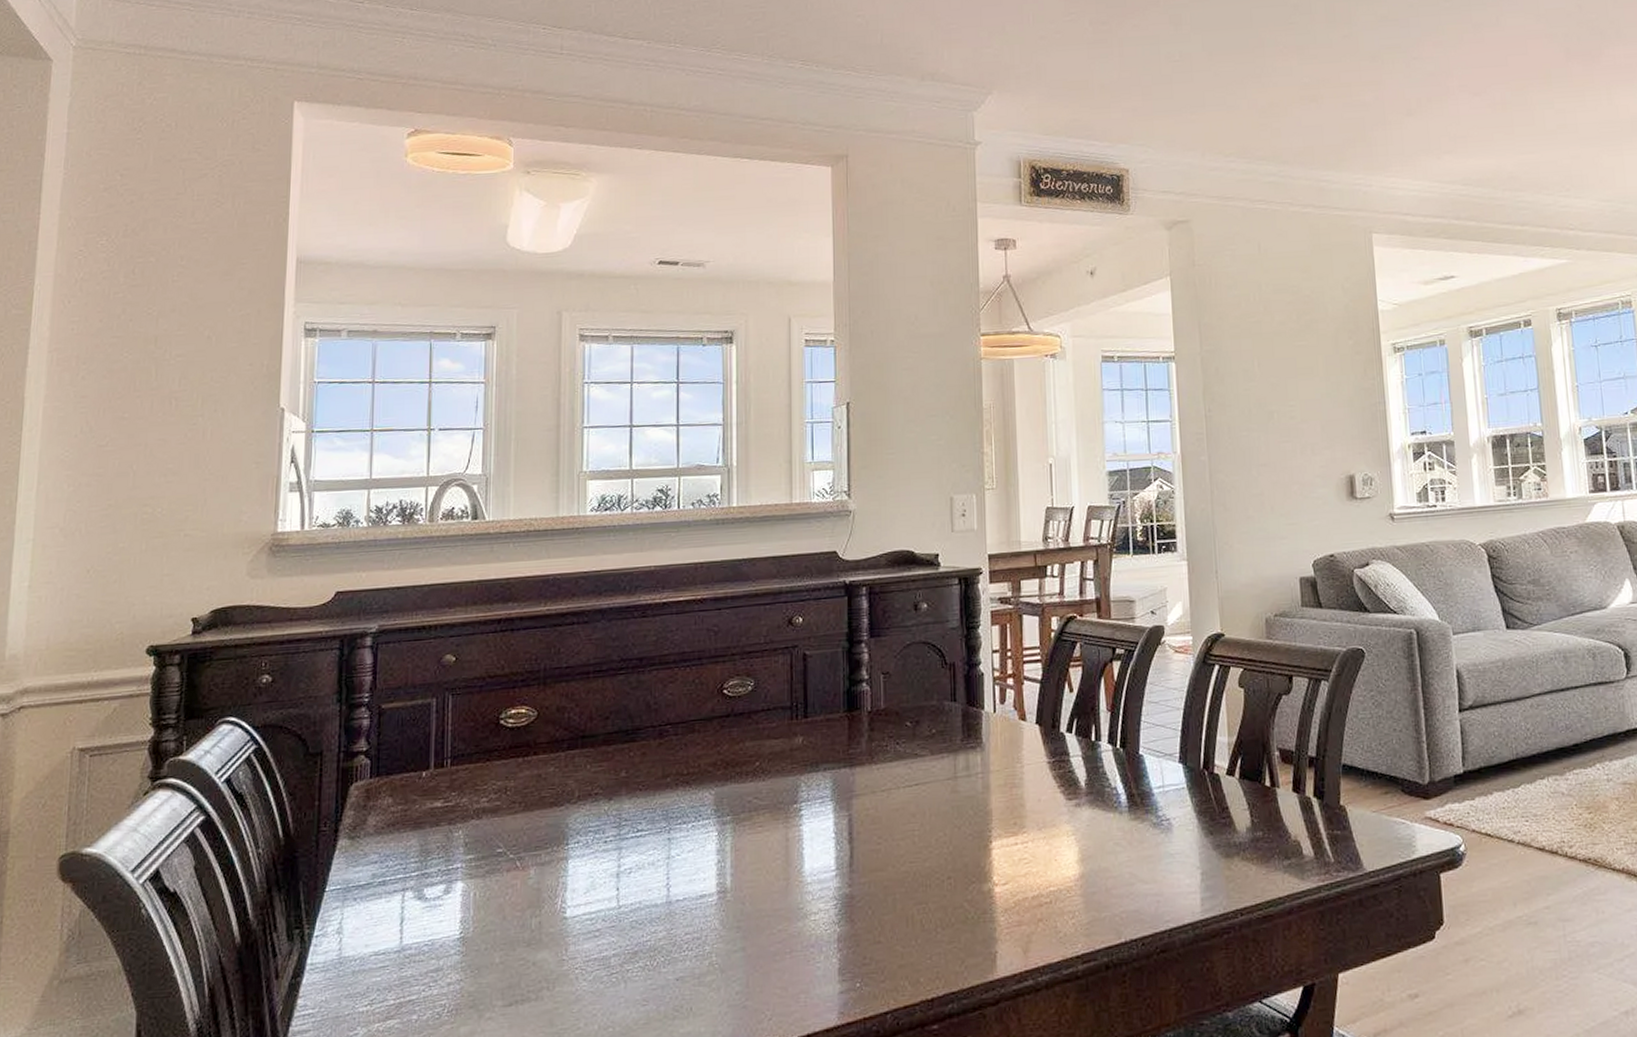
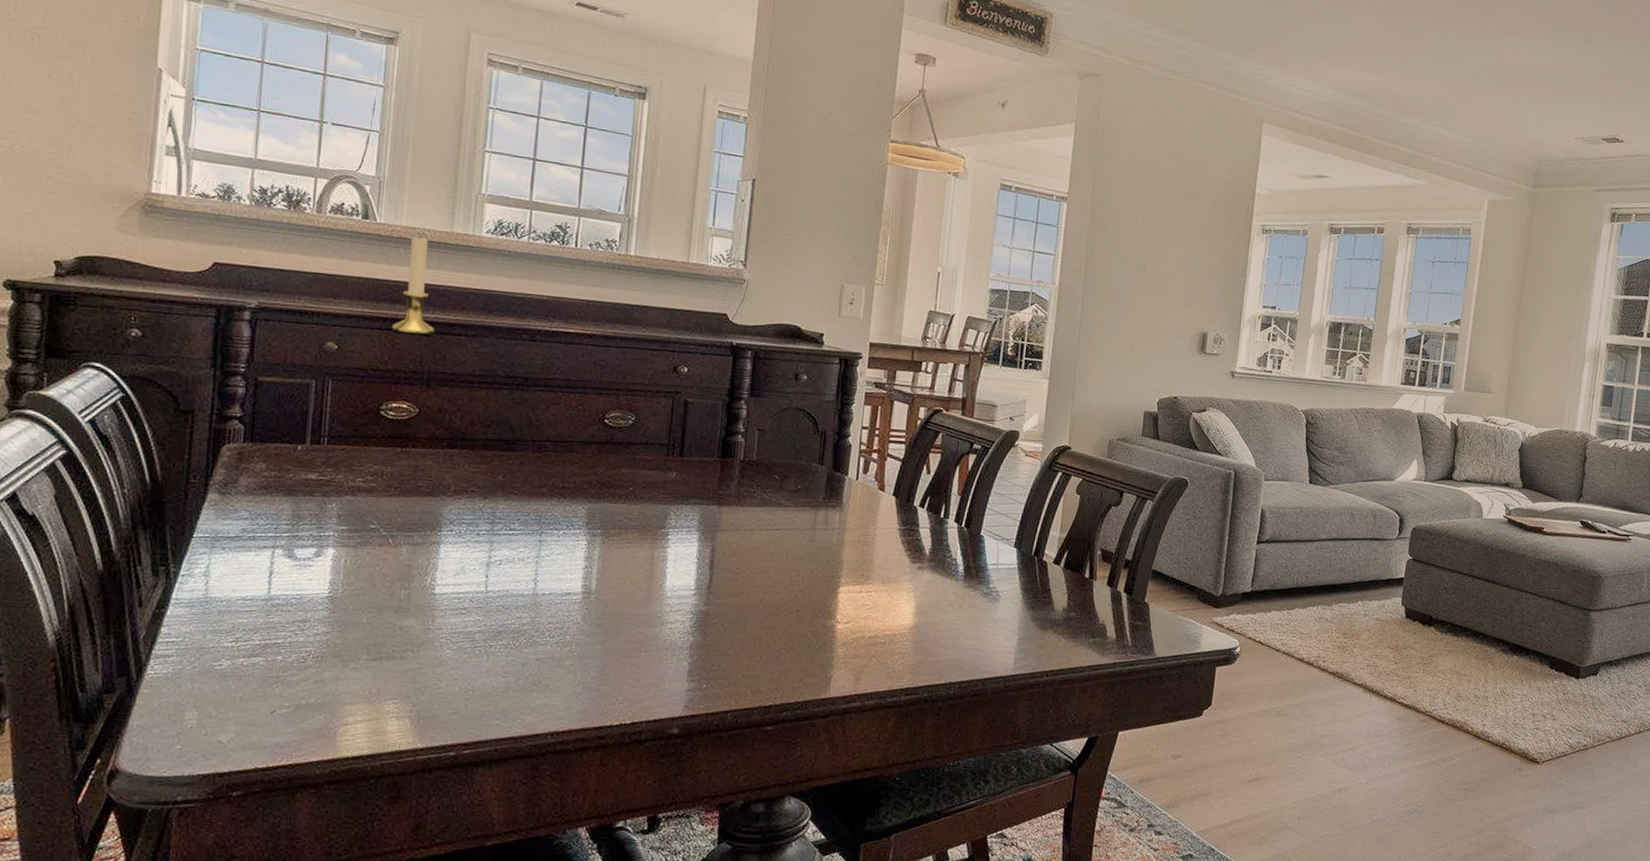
candle holder: none [505,525,548,634] -> present [391,235,435,337]

